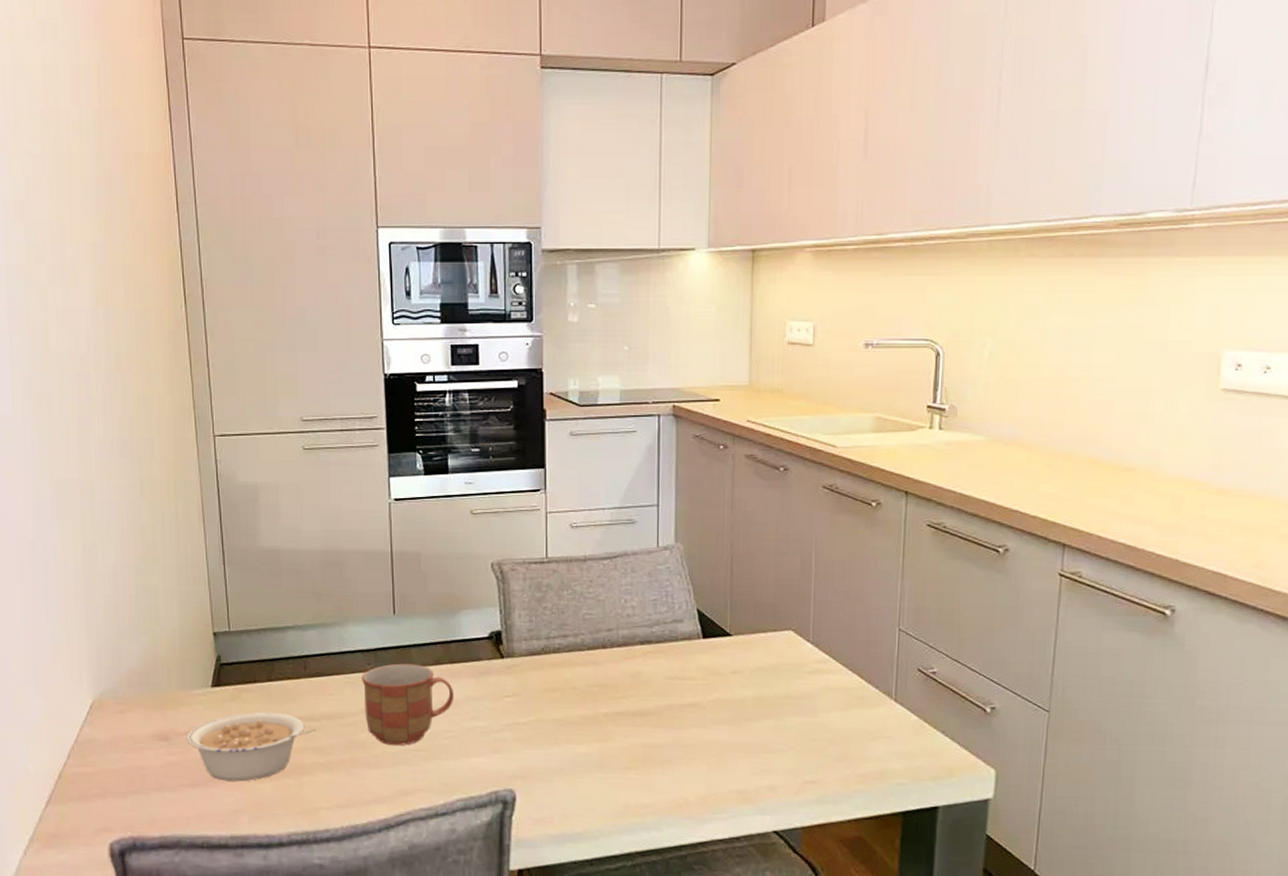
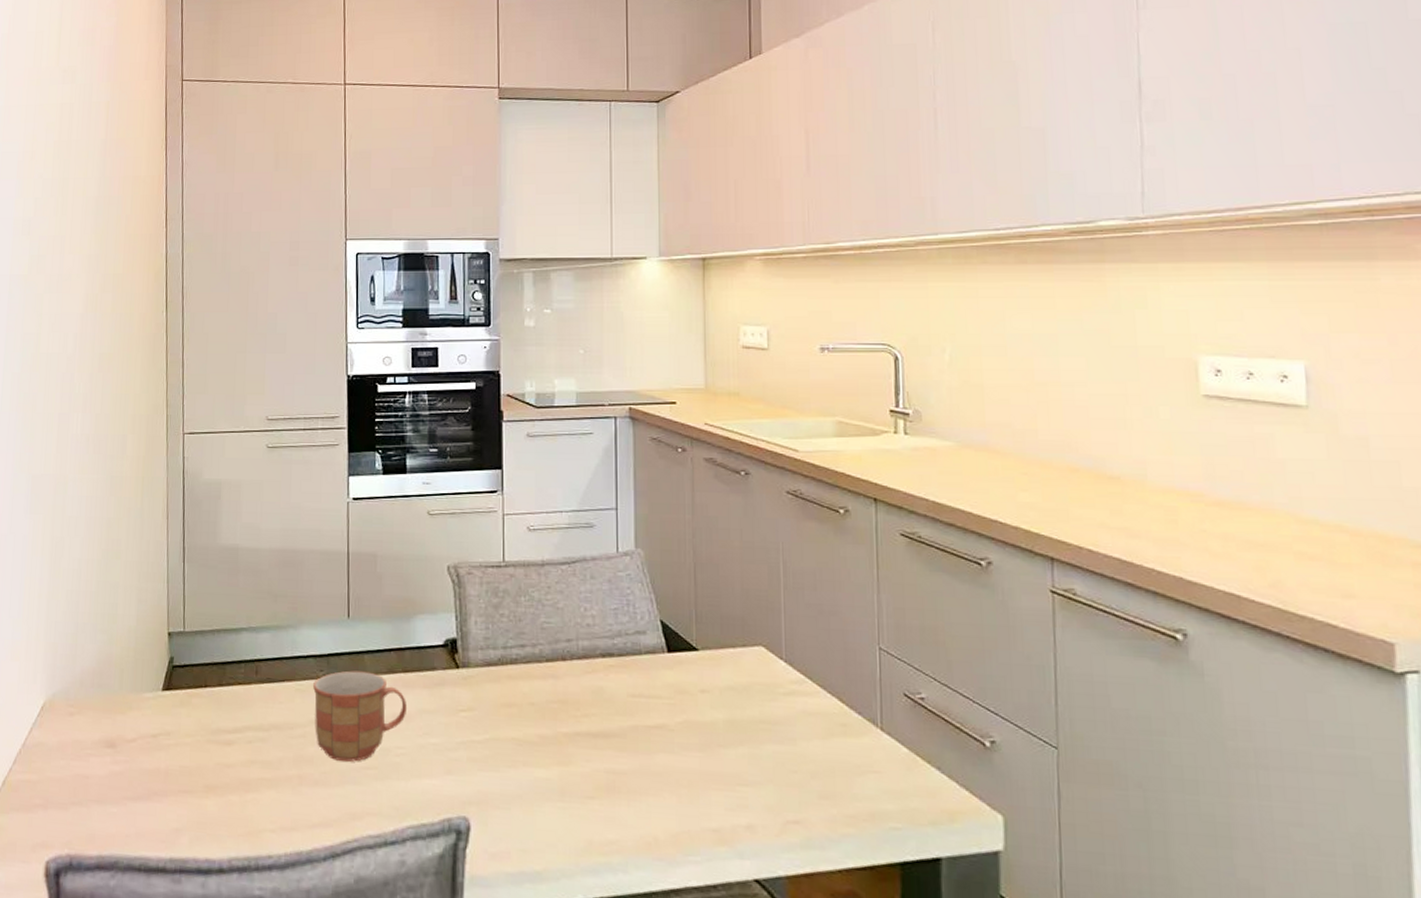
legume: present [186,712,315,782] -> none [132,719,263,797]

